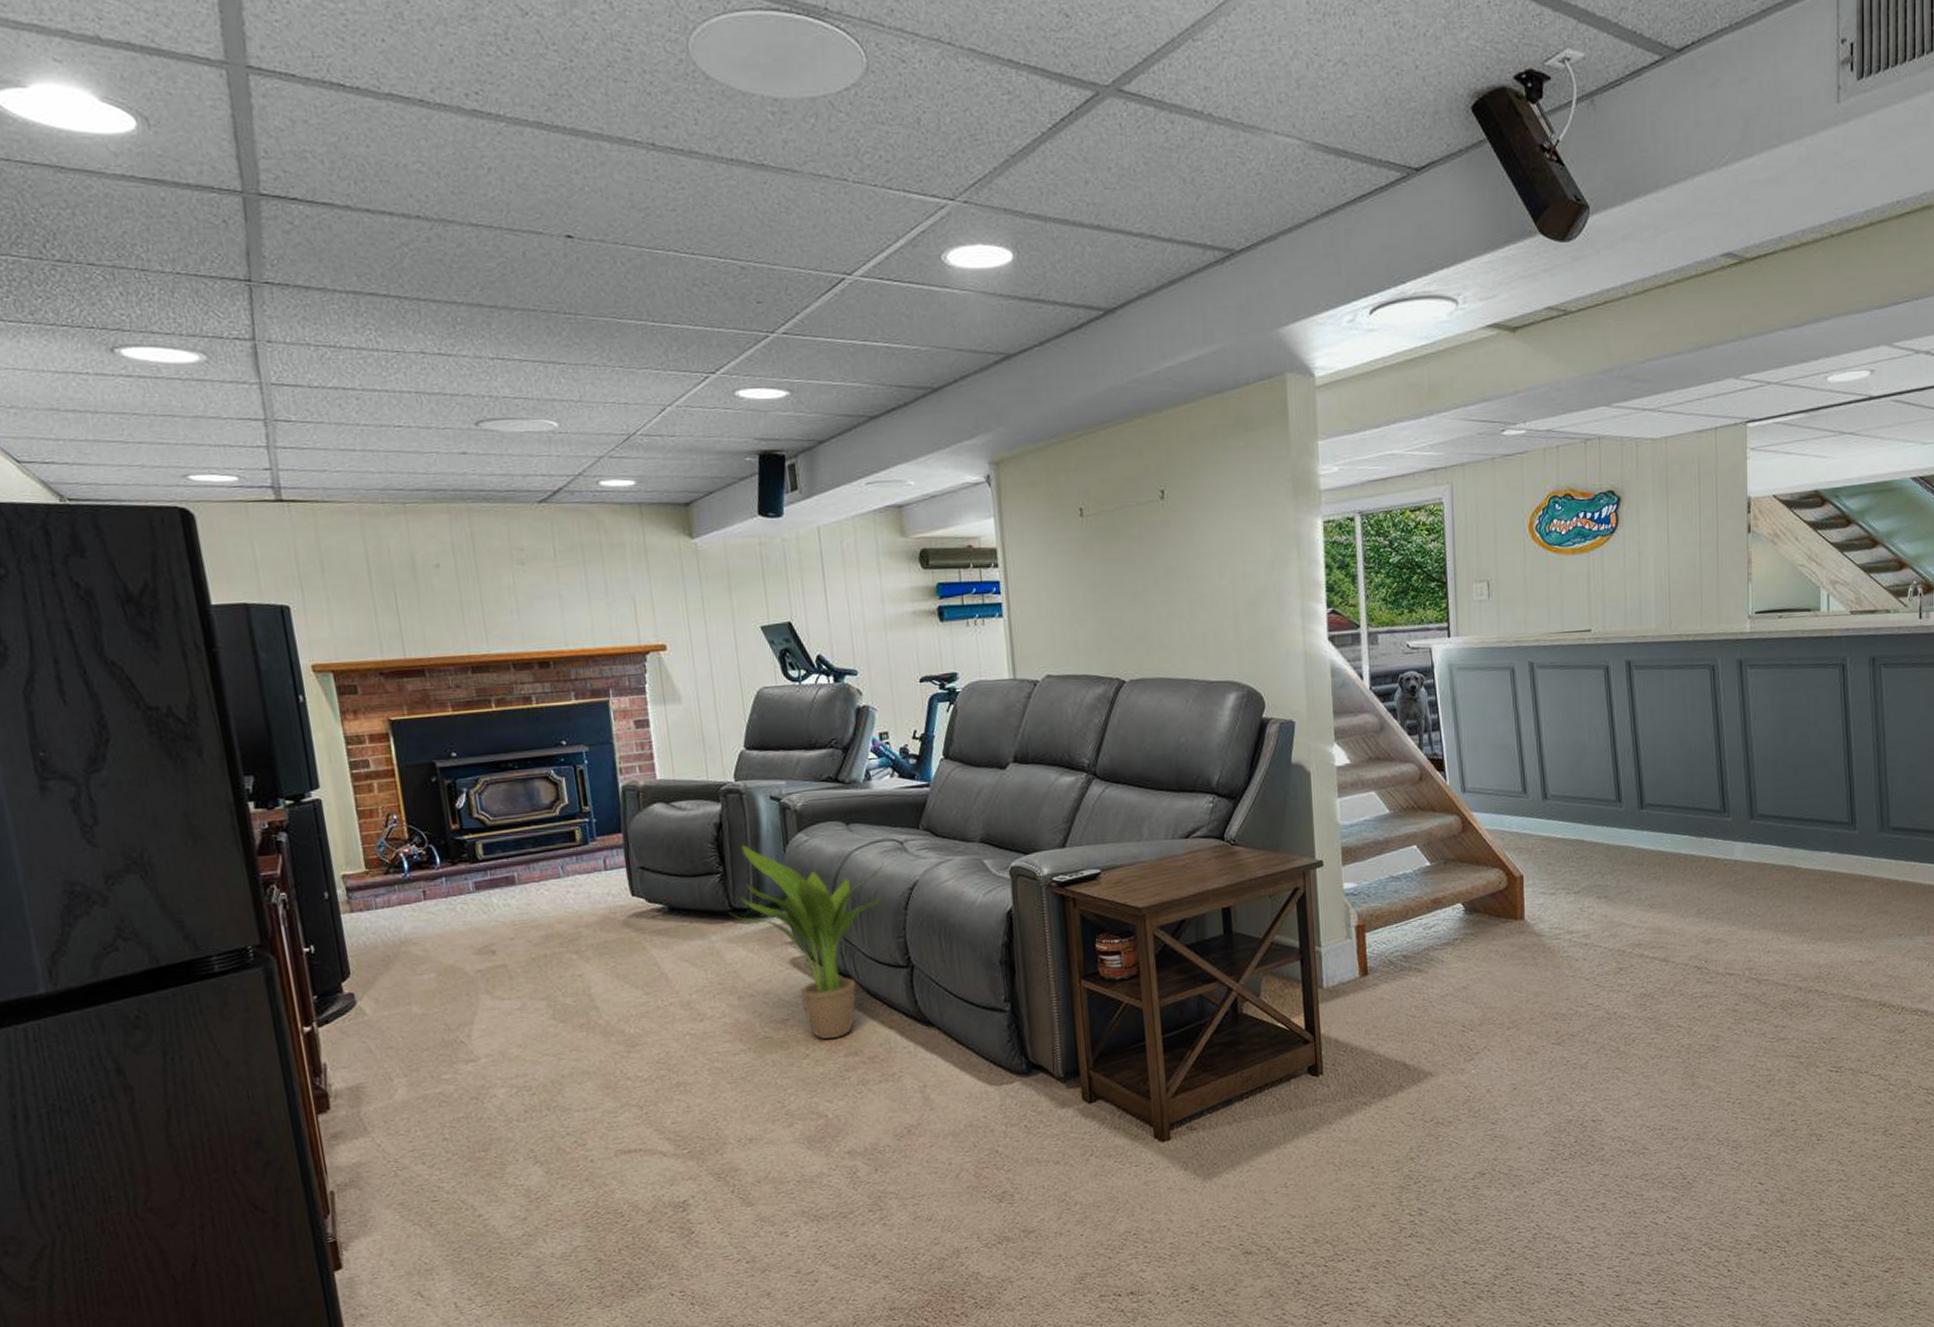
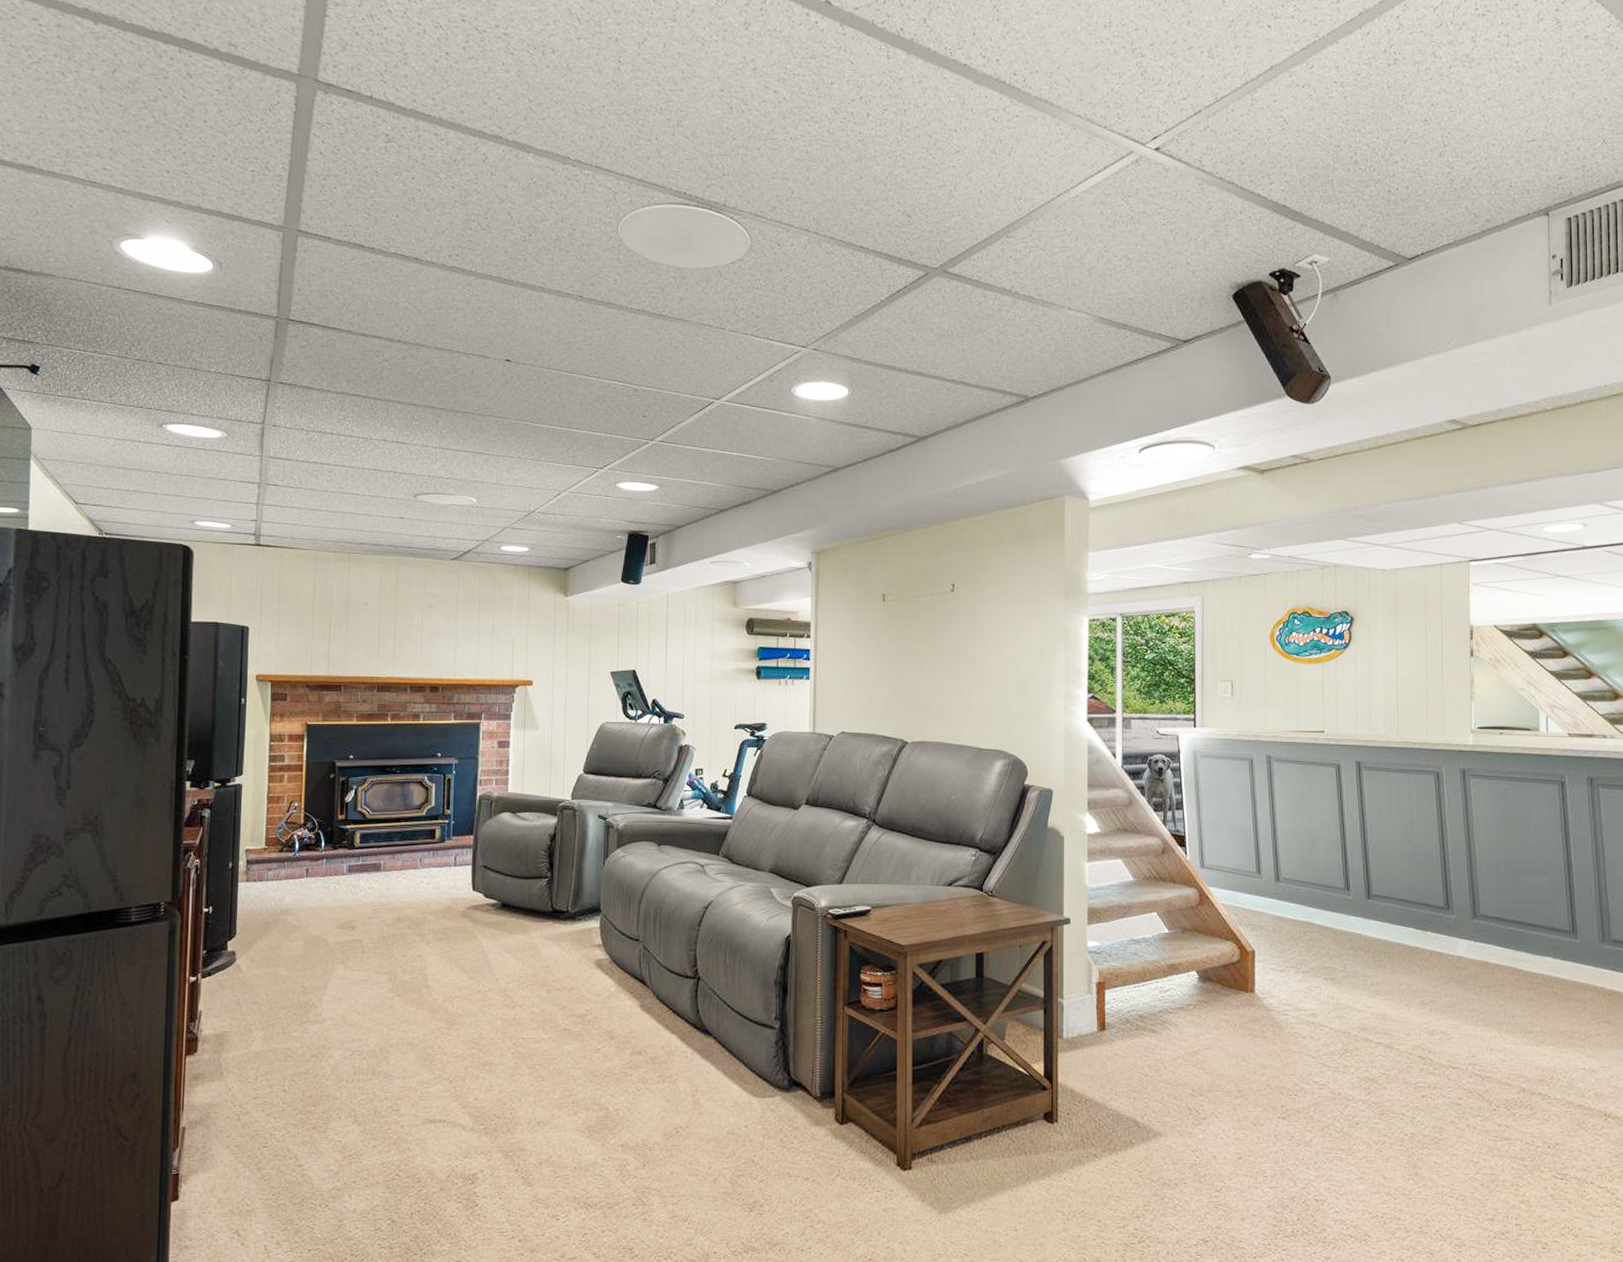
potted plant: present [729,844,884,1040] -> none [550,854,686,1038]

